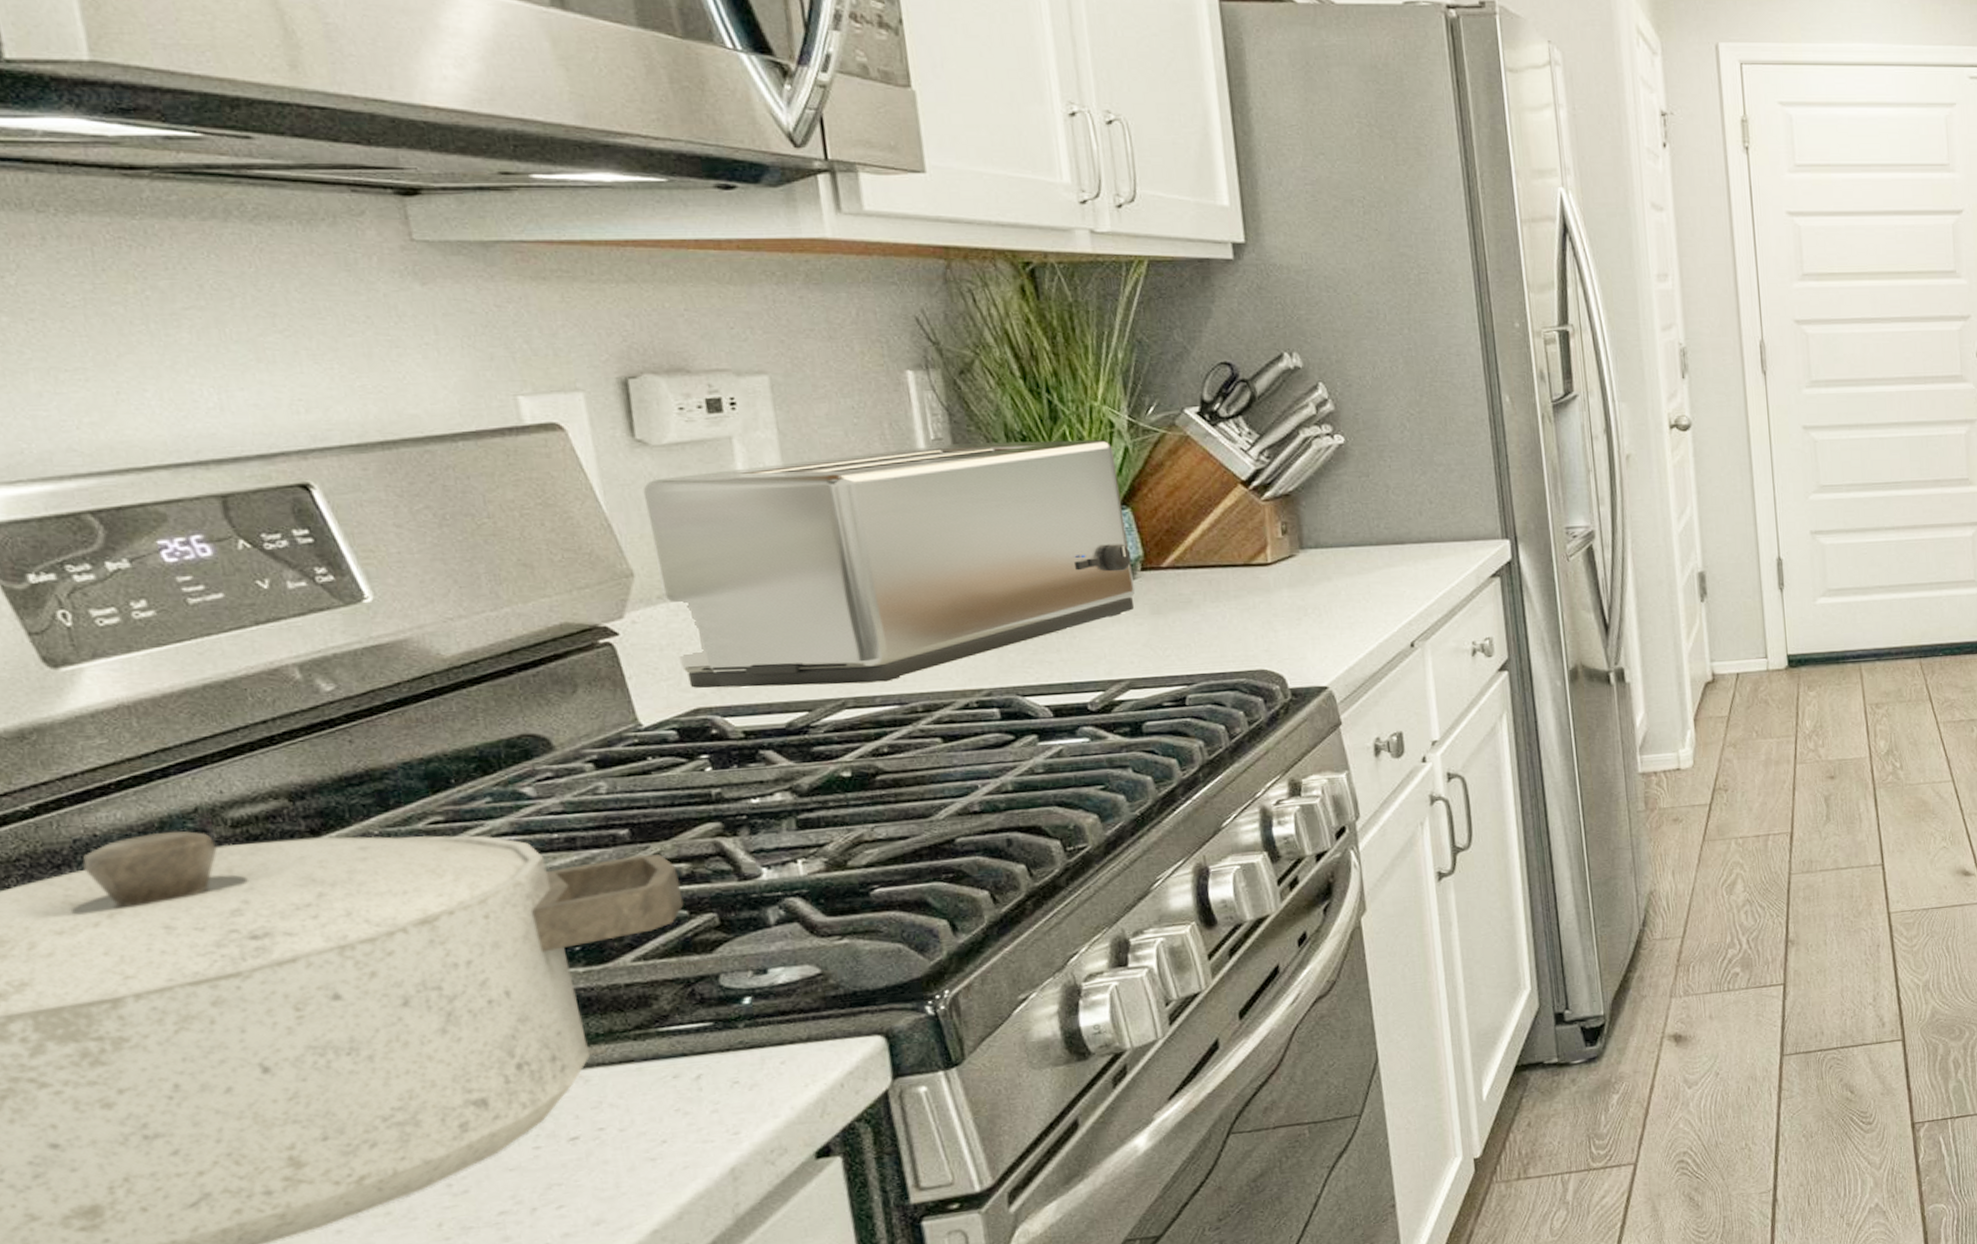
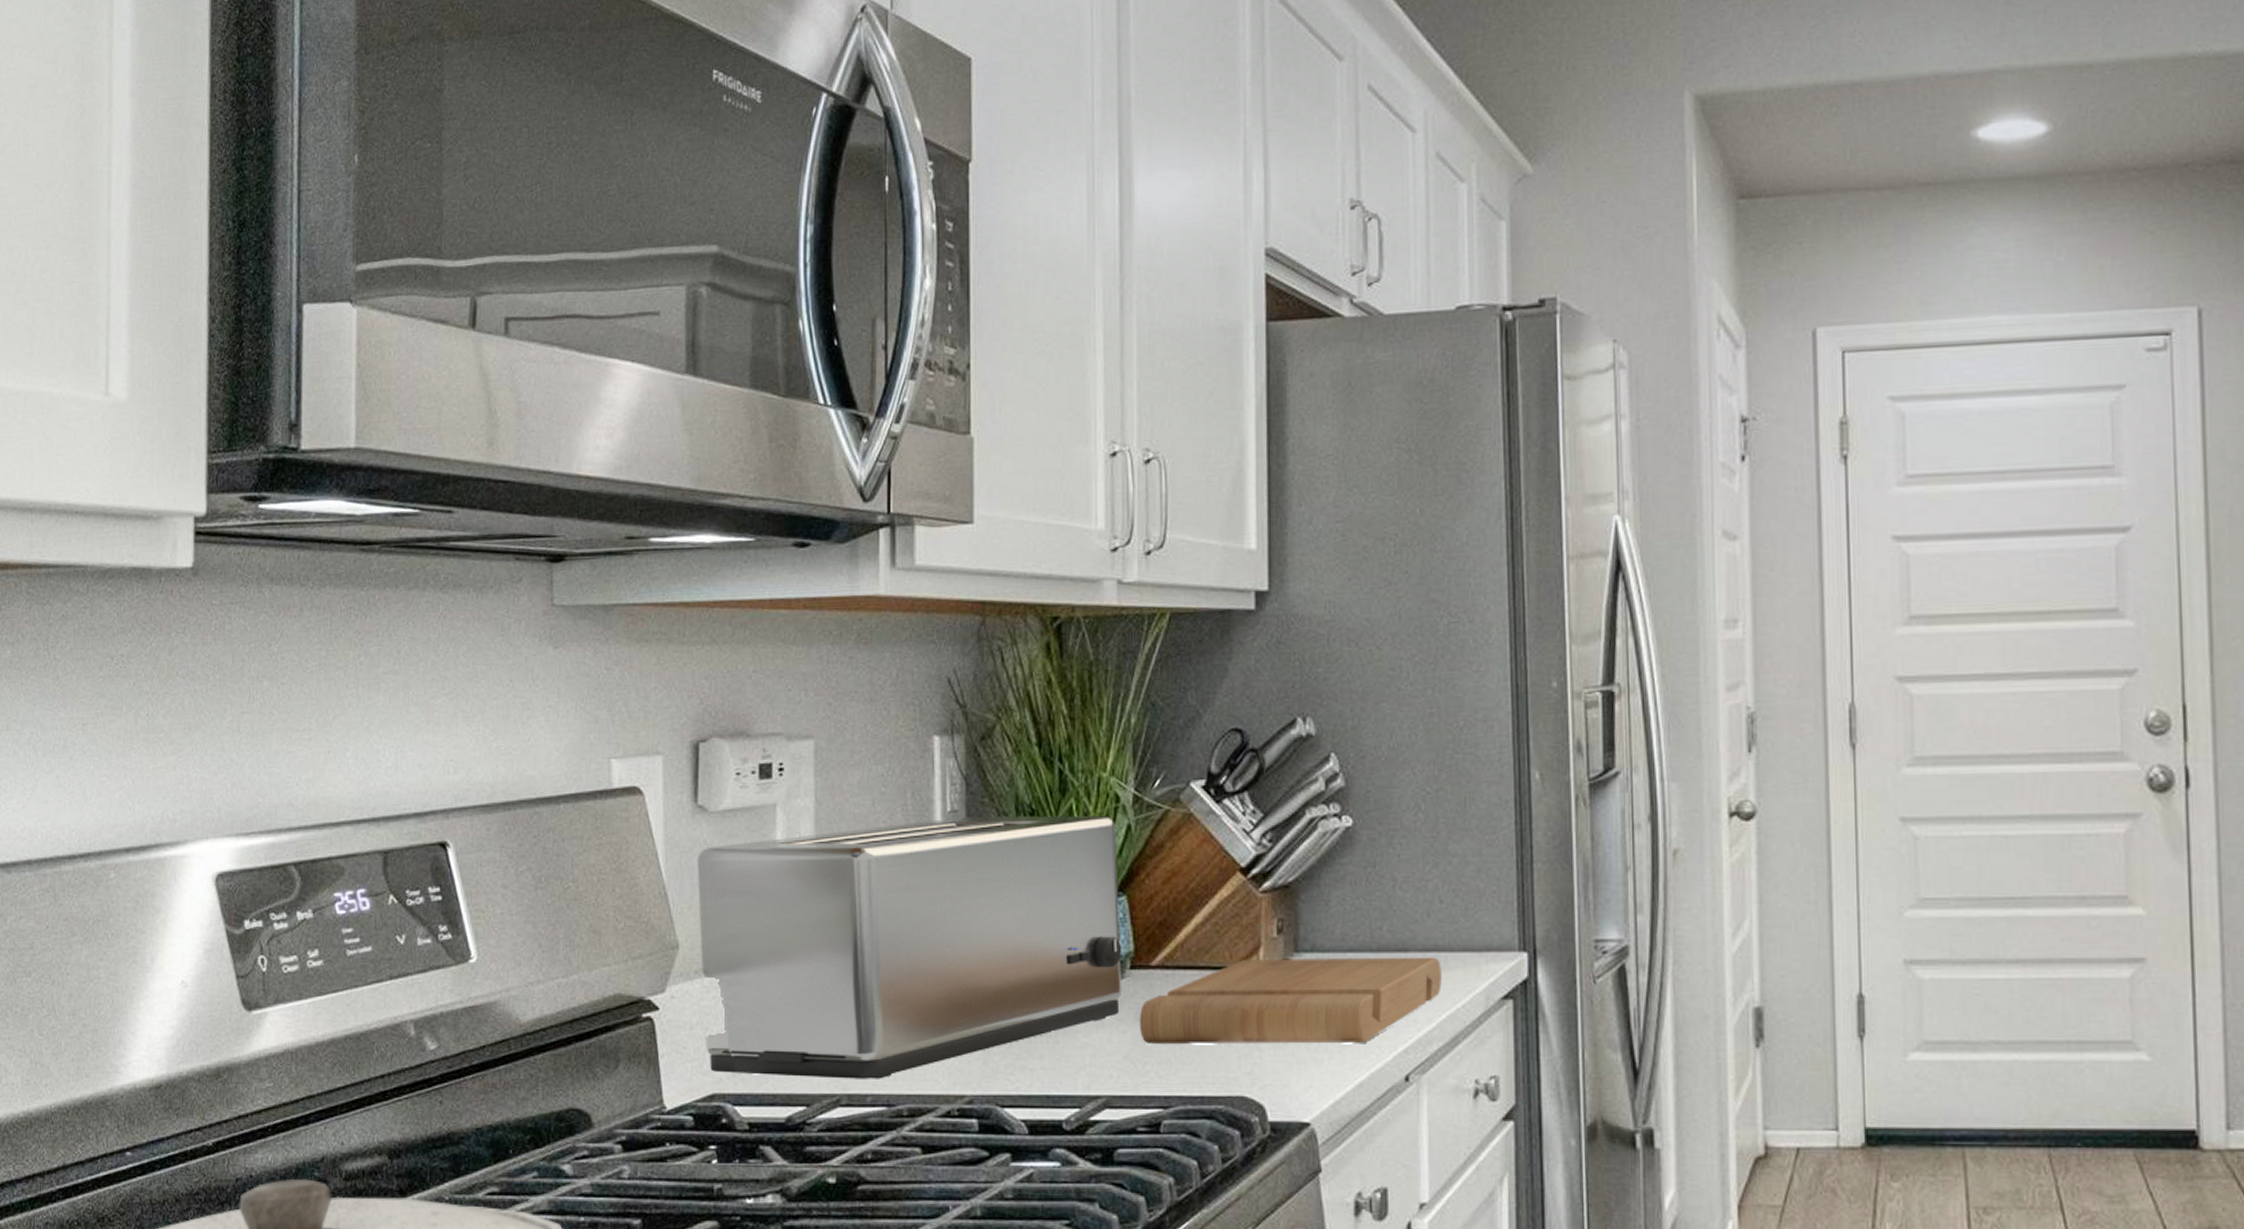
cutting board: none [1154,547,1437,632] -> present [1139,956,1442,1044]

